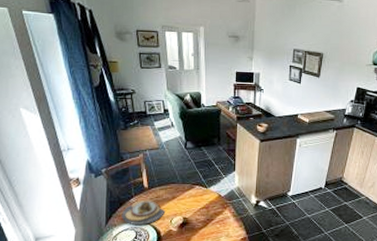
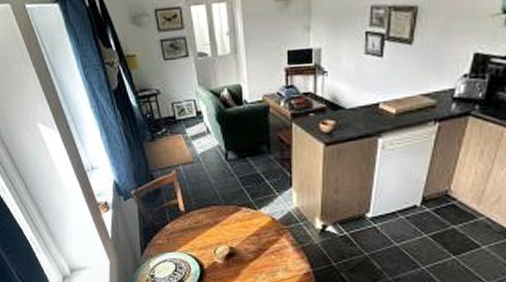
plate: present [121,199,166,225] -> none [157,225,208,255]

